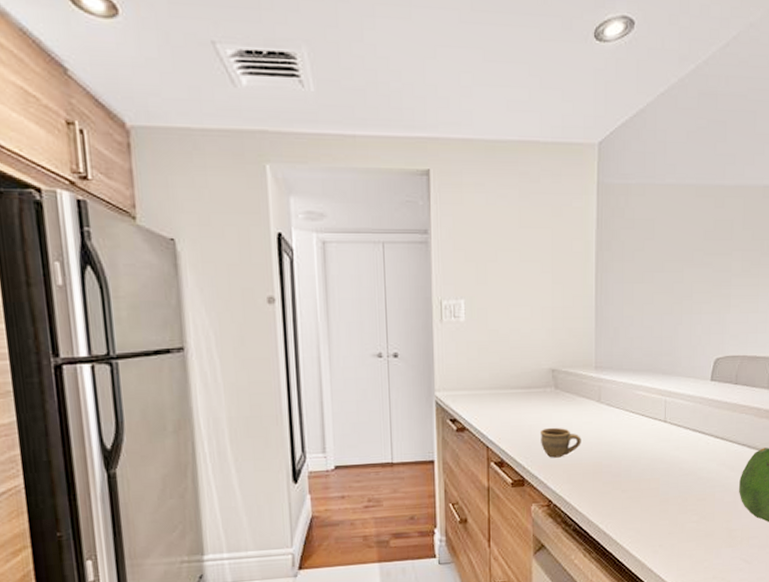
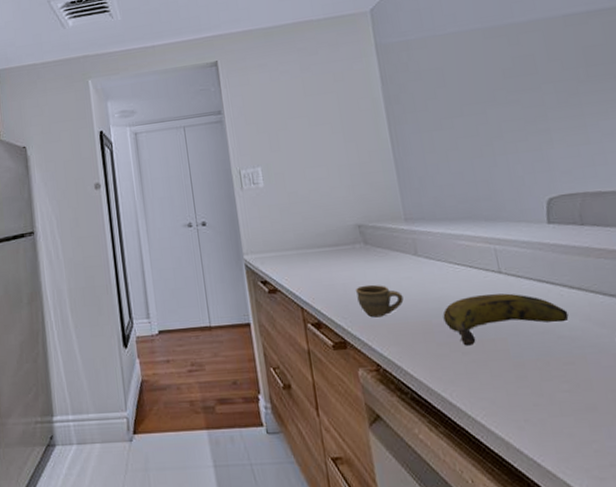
banana: none [612,440,709,485] -> present [442,293,569,346]

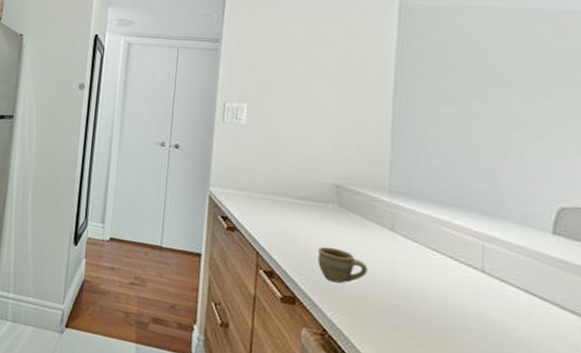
banana: present [442,293,569,346] -> none [407,287,552,342]

